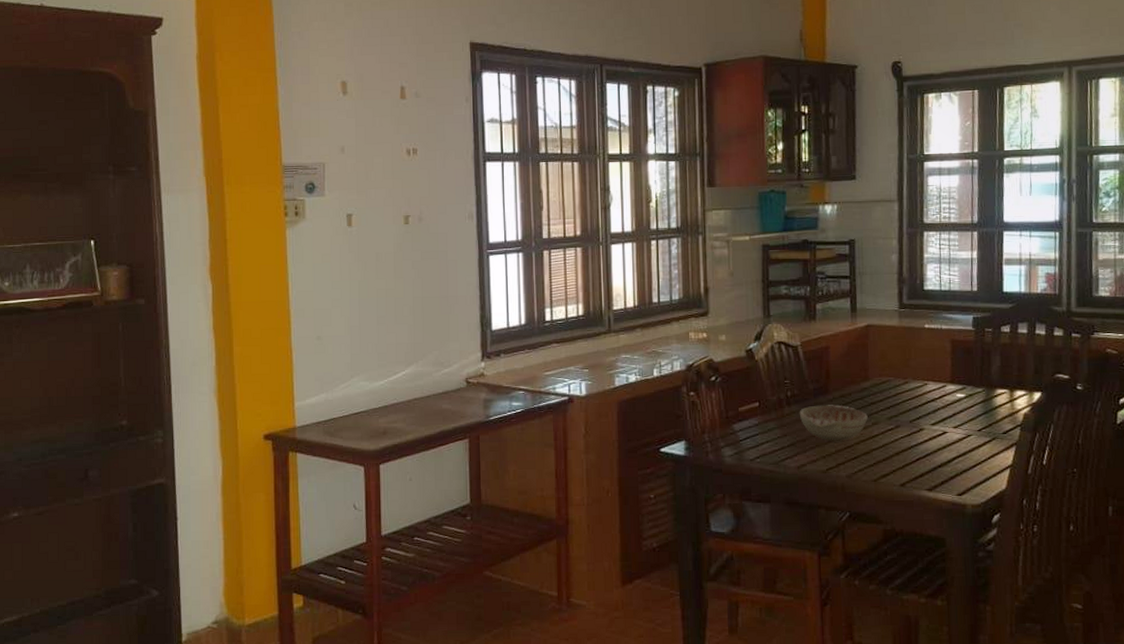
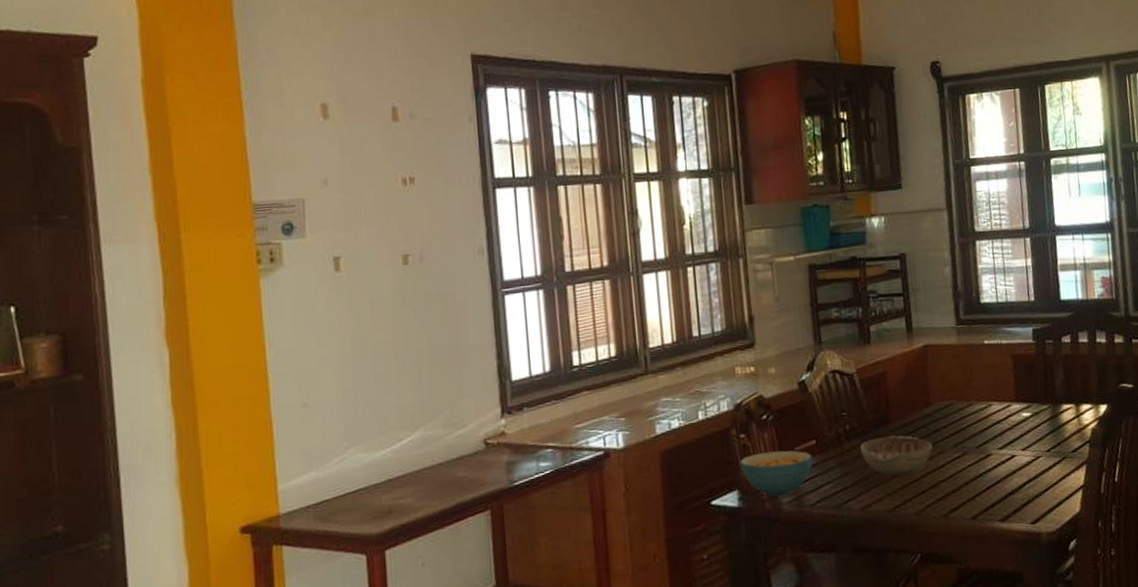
cereal bowl: none [689,409,755,450] -> present [740,450,813,497]

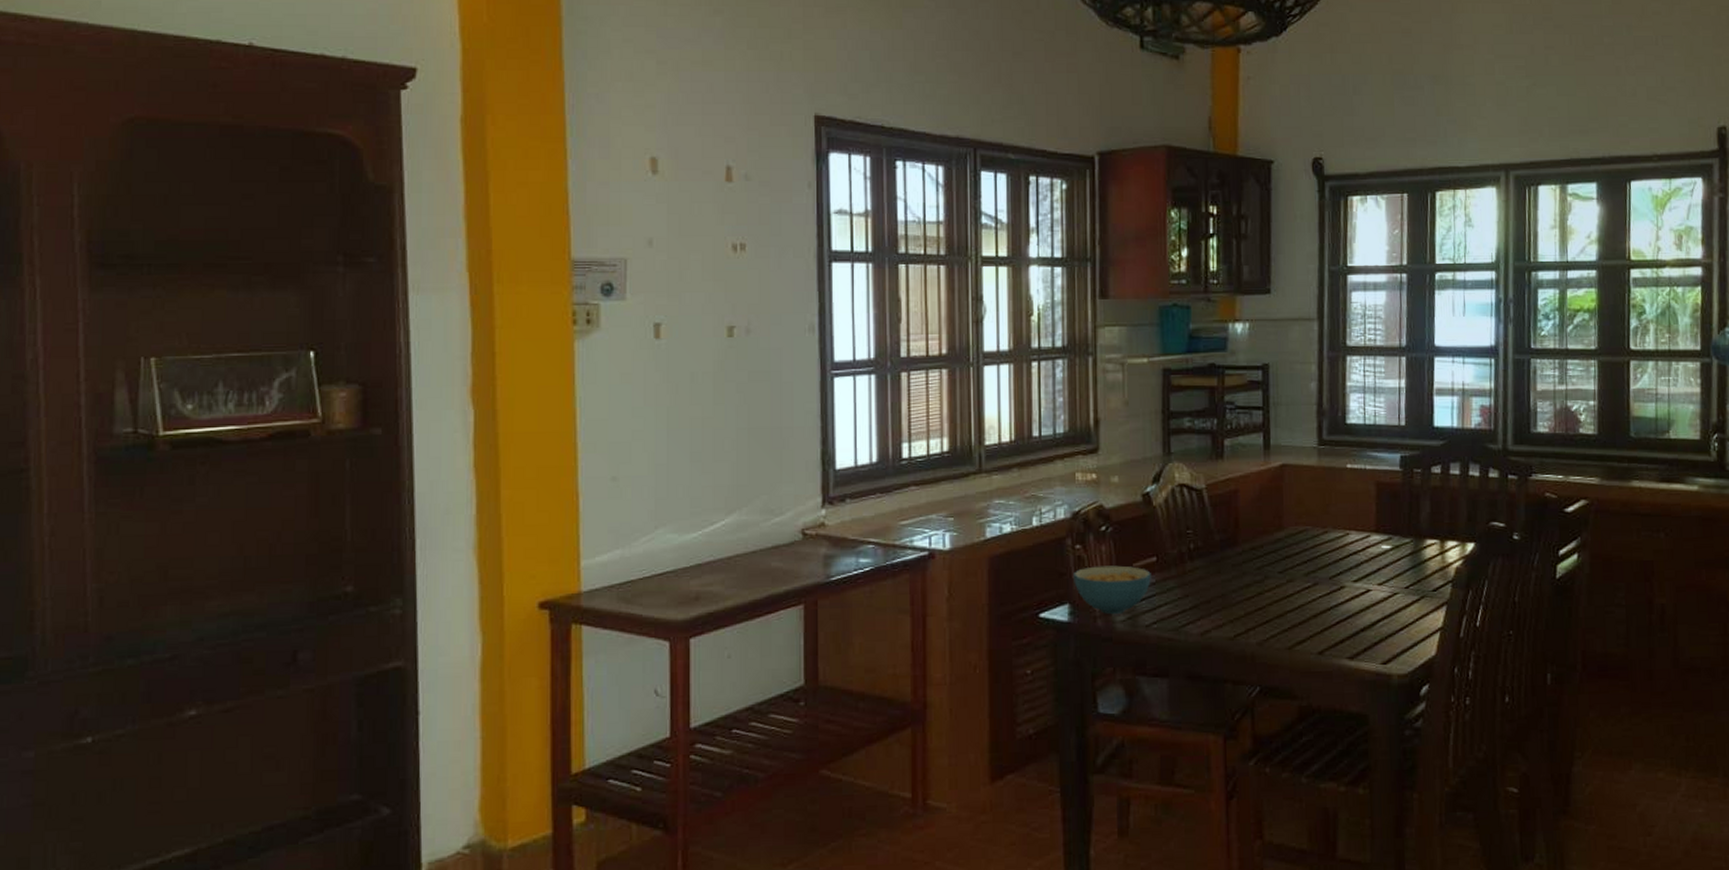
decorative bowl: present [859,435,933,477] -> none [1203,559,1282,602]

